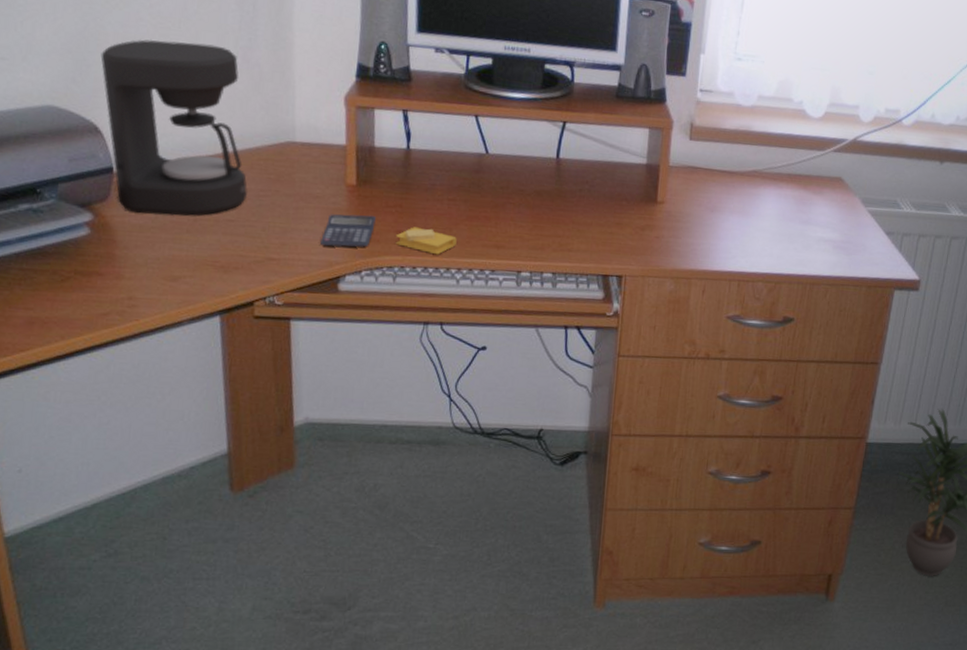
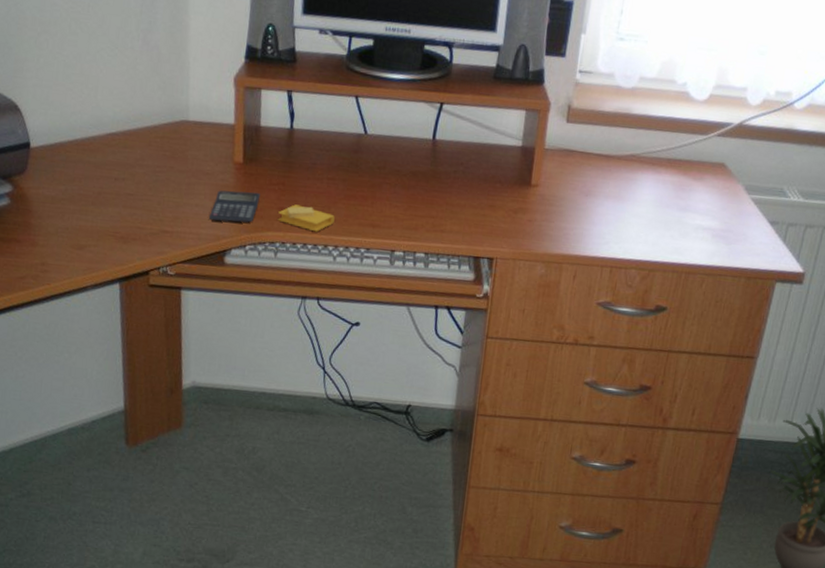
coffee maker: present [100,39,247,216] -> none [20,23,145,189]

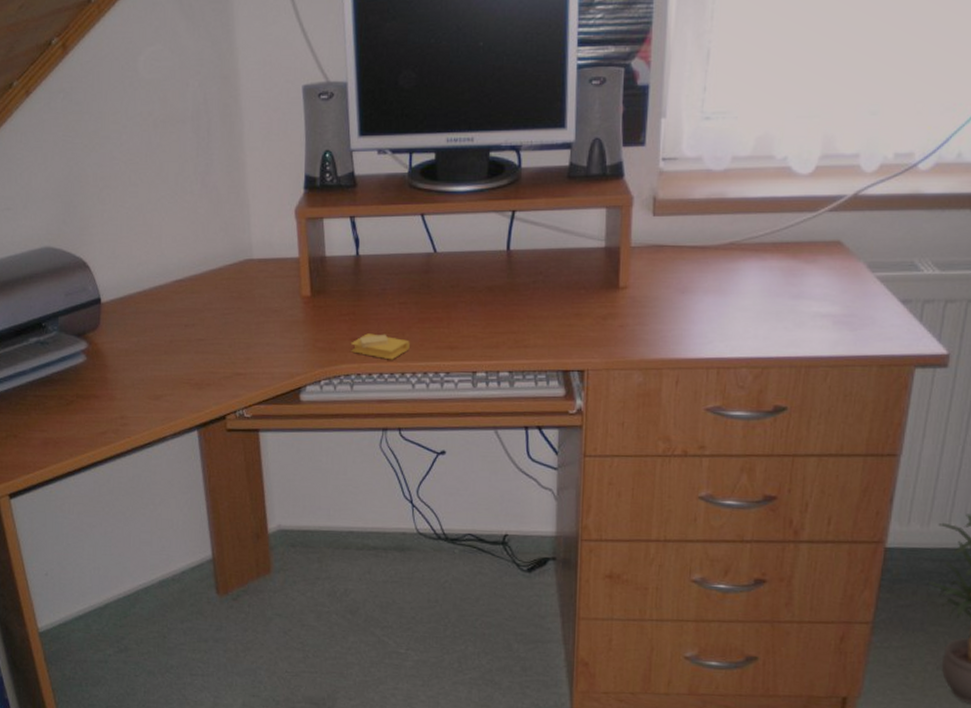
calculator: present [209,190,260,223] -> none [281,325,331,359]

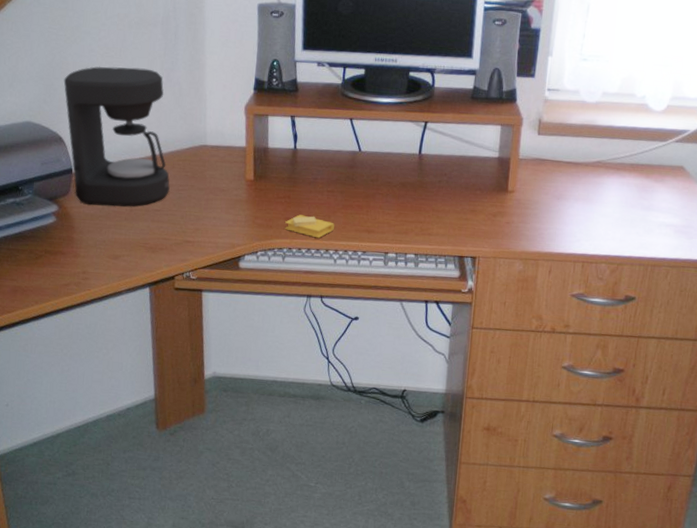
coffee maker: none [84,174,214,339] -> present [63,66,170,207]

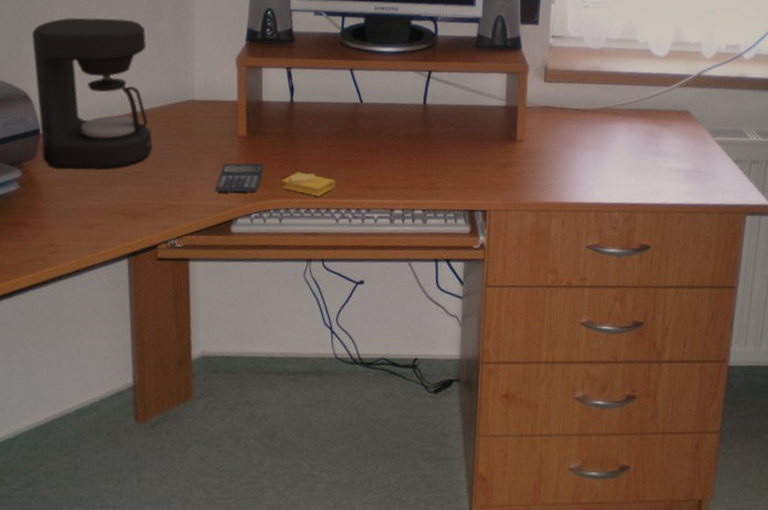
calculator: none [225,204,269,232] -> present [215,162,264,193]

